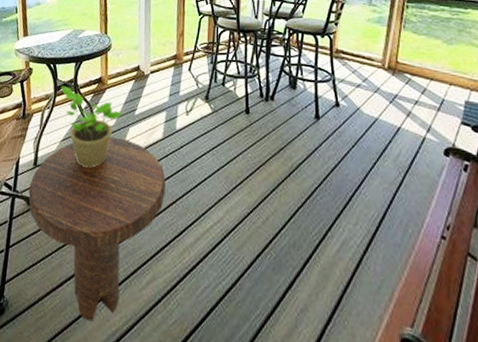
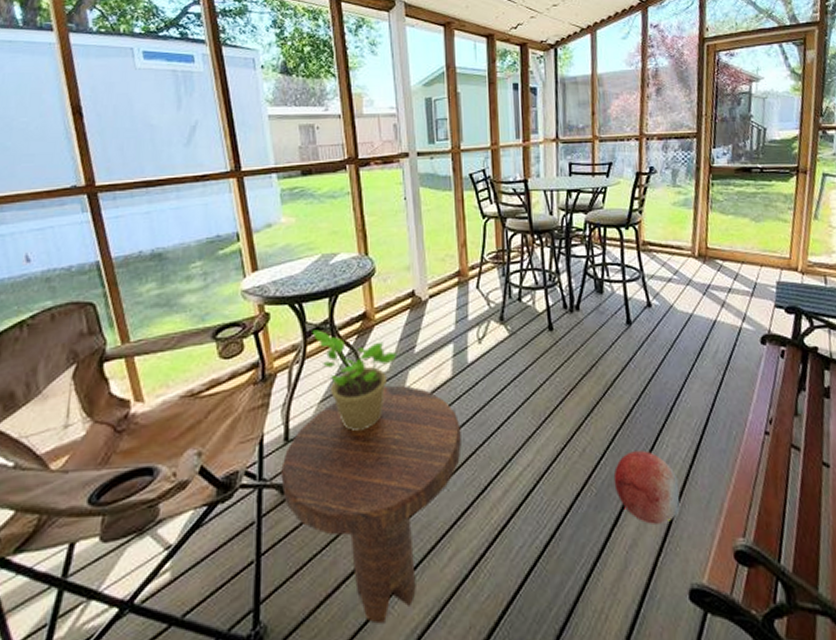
ball: none [292,228,352,298] -> present [613,450,680,524]

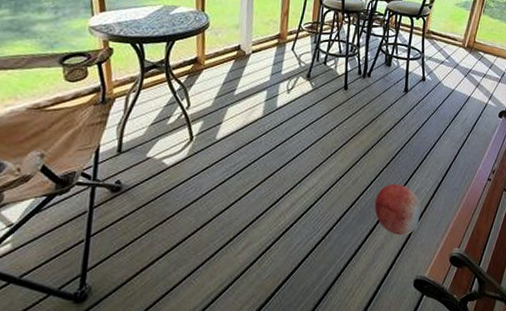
side table: present [281,386,462,624] -> none [112,118,265,290]
potted plant: present [312,329,397,431] -> none [149,67,220,150]

